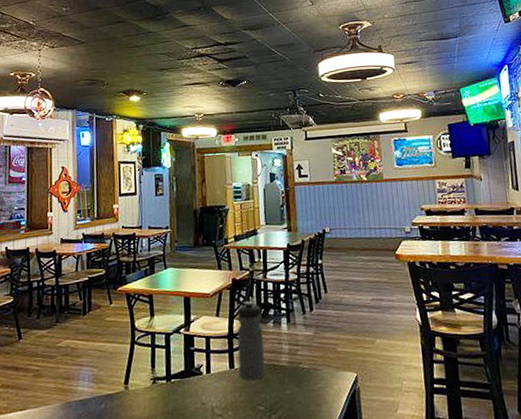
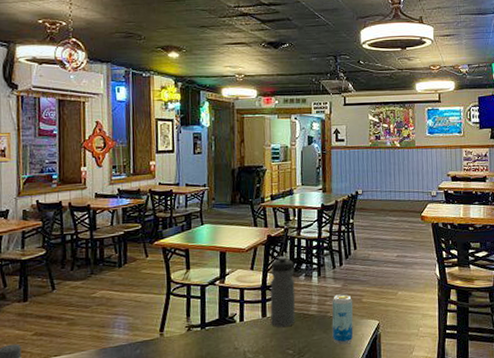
beverage can: none [303,342,330,401] -> present [332,294,354,345]

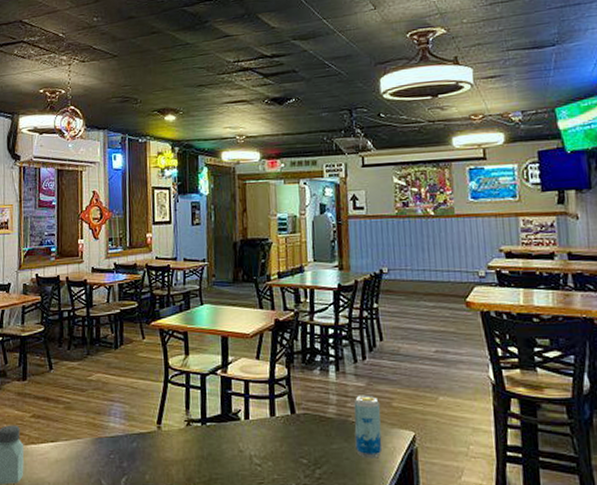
water bottle: present [270,255,296,328] -> none [279,344,310,431]

